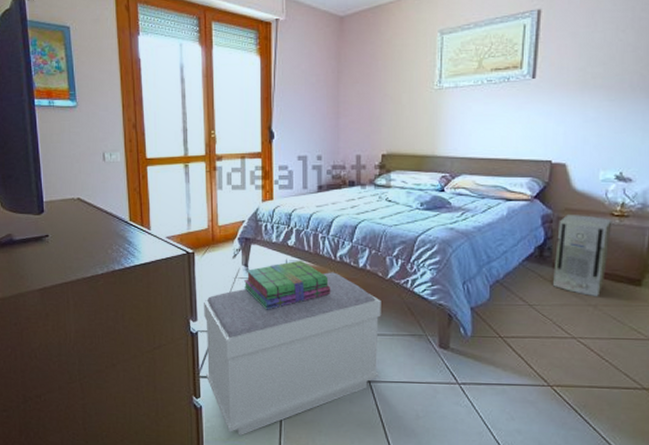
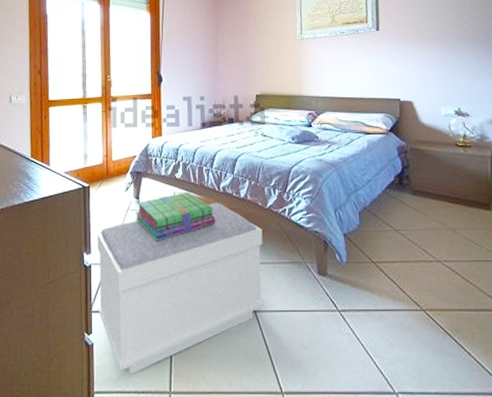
air purifier: present [553,215,613,297] -> none [412,146,459,222]

